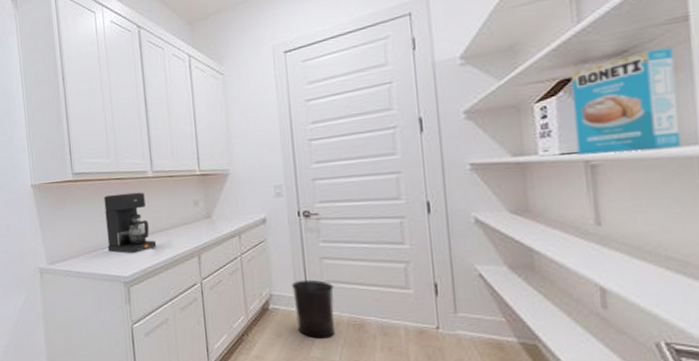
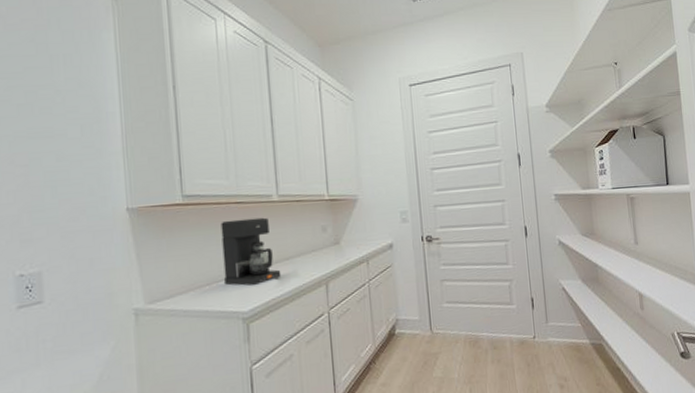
waste bin: present [291,279,335,339] -> none [415,301,454,359]
food box: present [570,48,681,155] -> none [616,113,680,190]

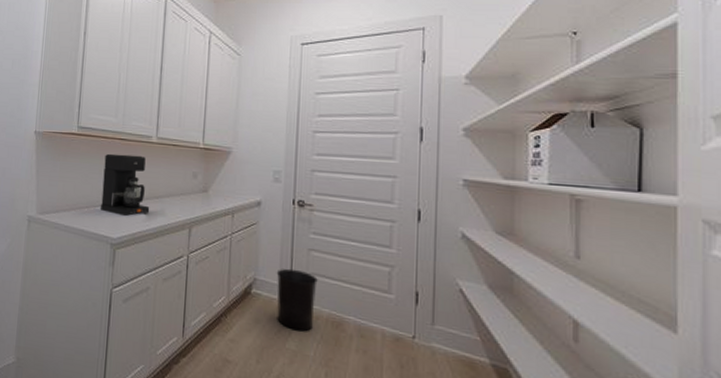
waste bin: none [415,301,454,359] -> present [276,268,318,332]

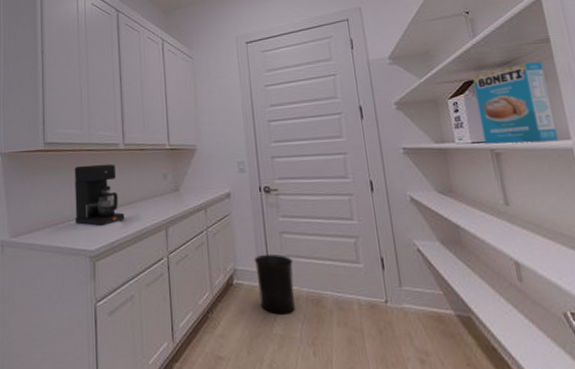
food box: none [564,100,661,196] -> present [472,62,559,144]

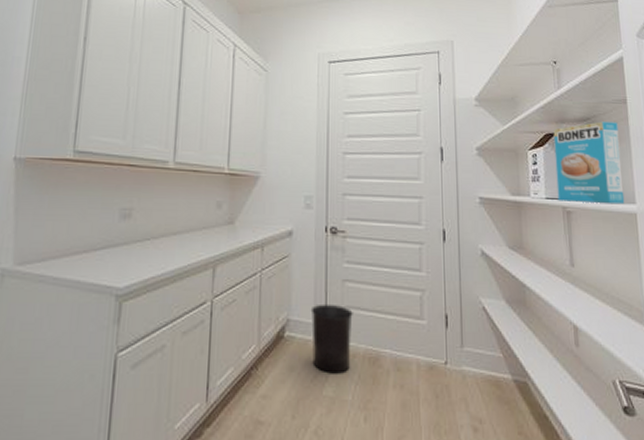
coffee maker: present [74,164,125,227] -> none [101,183,166,260]

